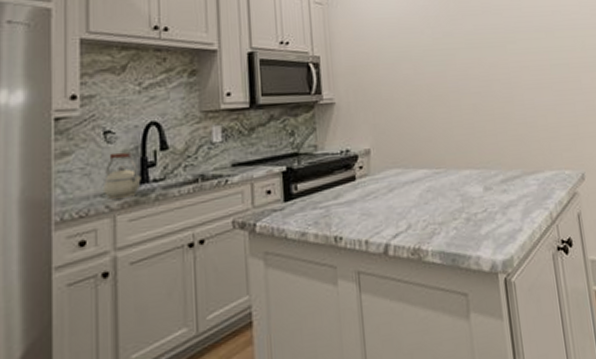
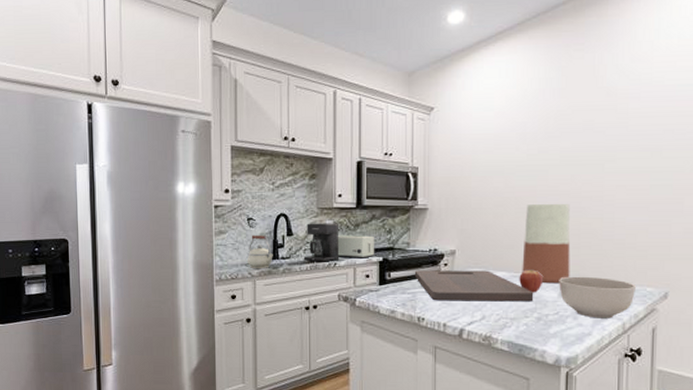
coffee maker: none [183,128,232,182] -> present [303,223,340,262]
toaster: none [227,140,275,172] -> present [337,235,374,258]
cutting board: none [325,169,460,213] -> present [414,270,534,302]
vase: none [438,88,492,178] -> present [522,204,571,284]
fruit: none [441,163,467,190] -> present [519,269,544,293]
bowl: none [482,164,556,211] -> present [559,276,637,319]

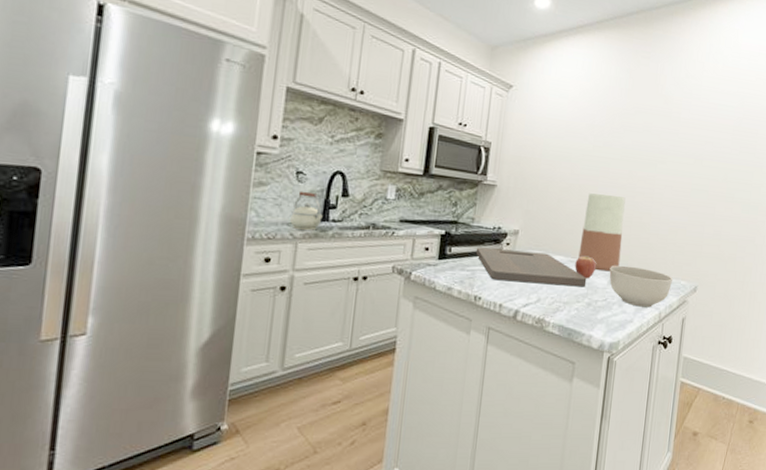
coffee maker: present [303,223,340,262] -> none [357,185,401,230]
toaster: present [337,235,374,258] -> none [396,202,438,230]

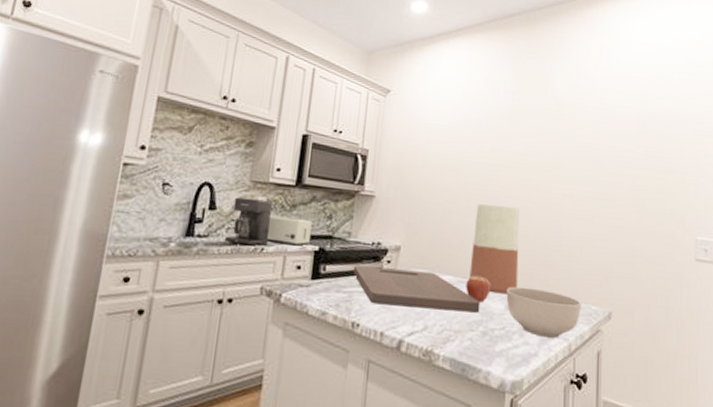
kettle: present [290,190,323,231] -> none [153,203,188,248]
coffee maker: none [357,185,401,230] -> present [224,197,272,246]
toaster: none [396,202,438,230] -> present [266,215,312,246]

